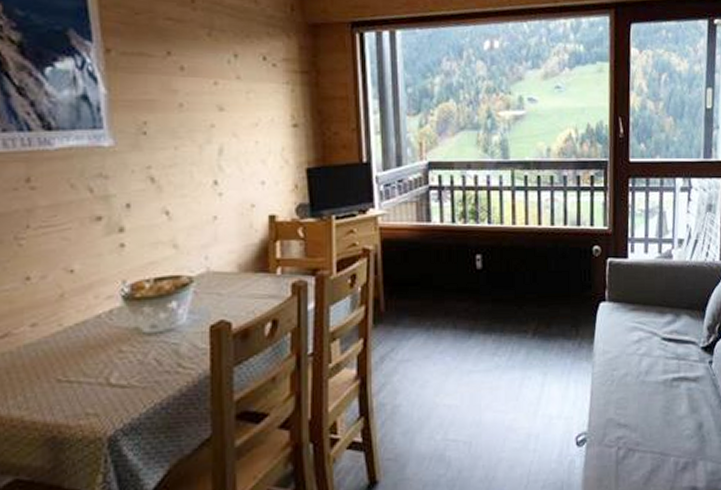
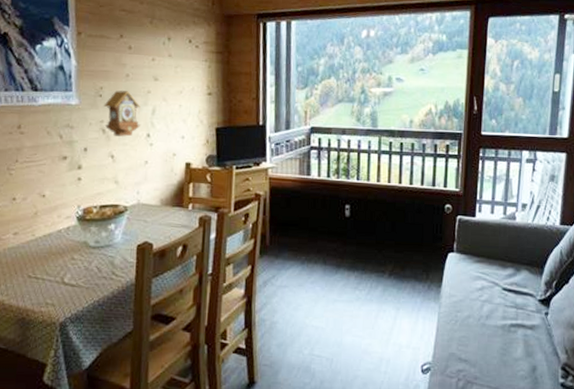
cuckoo clock: none [150,125,203,186] -> present [103,90,140,137]

